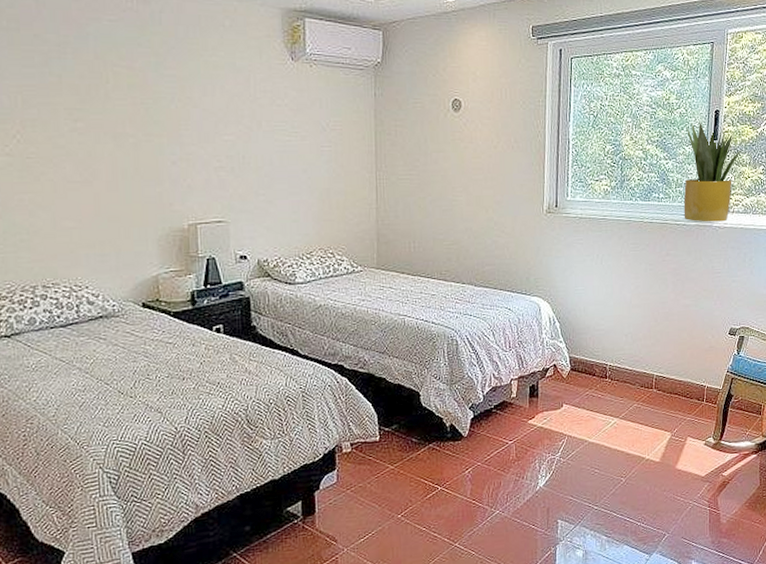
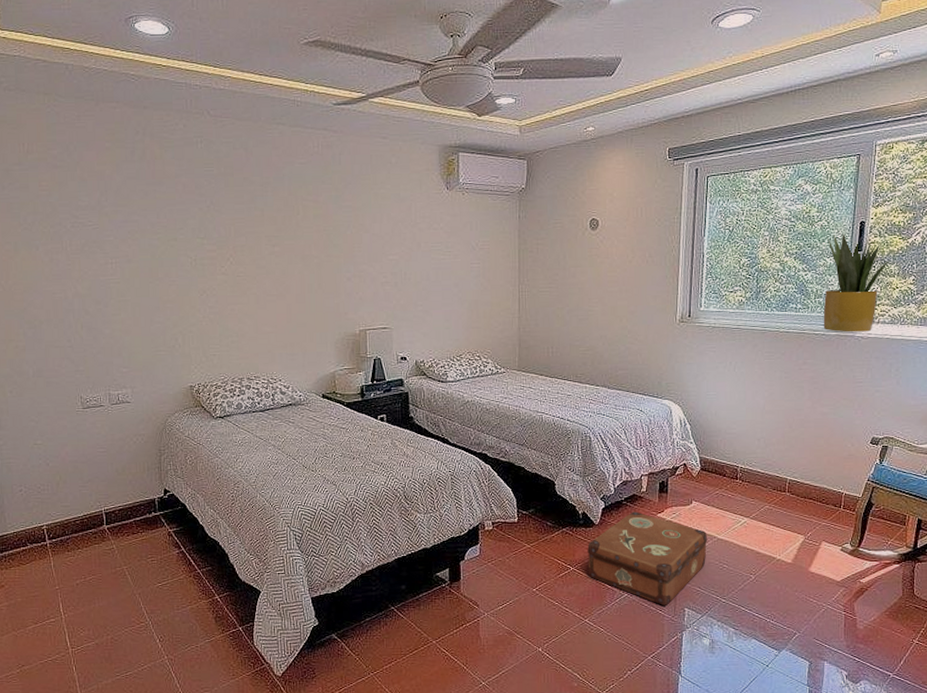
suitcase: none [456,419,578,519] -> present [587,511,707,605]

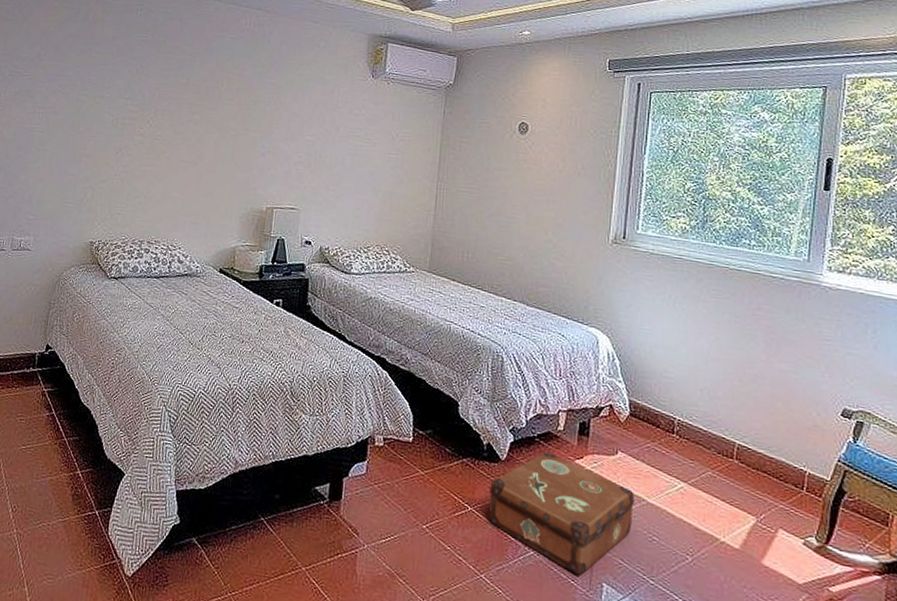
planter: present [823,233,890,332] -> none [782,169,864,283]

